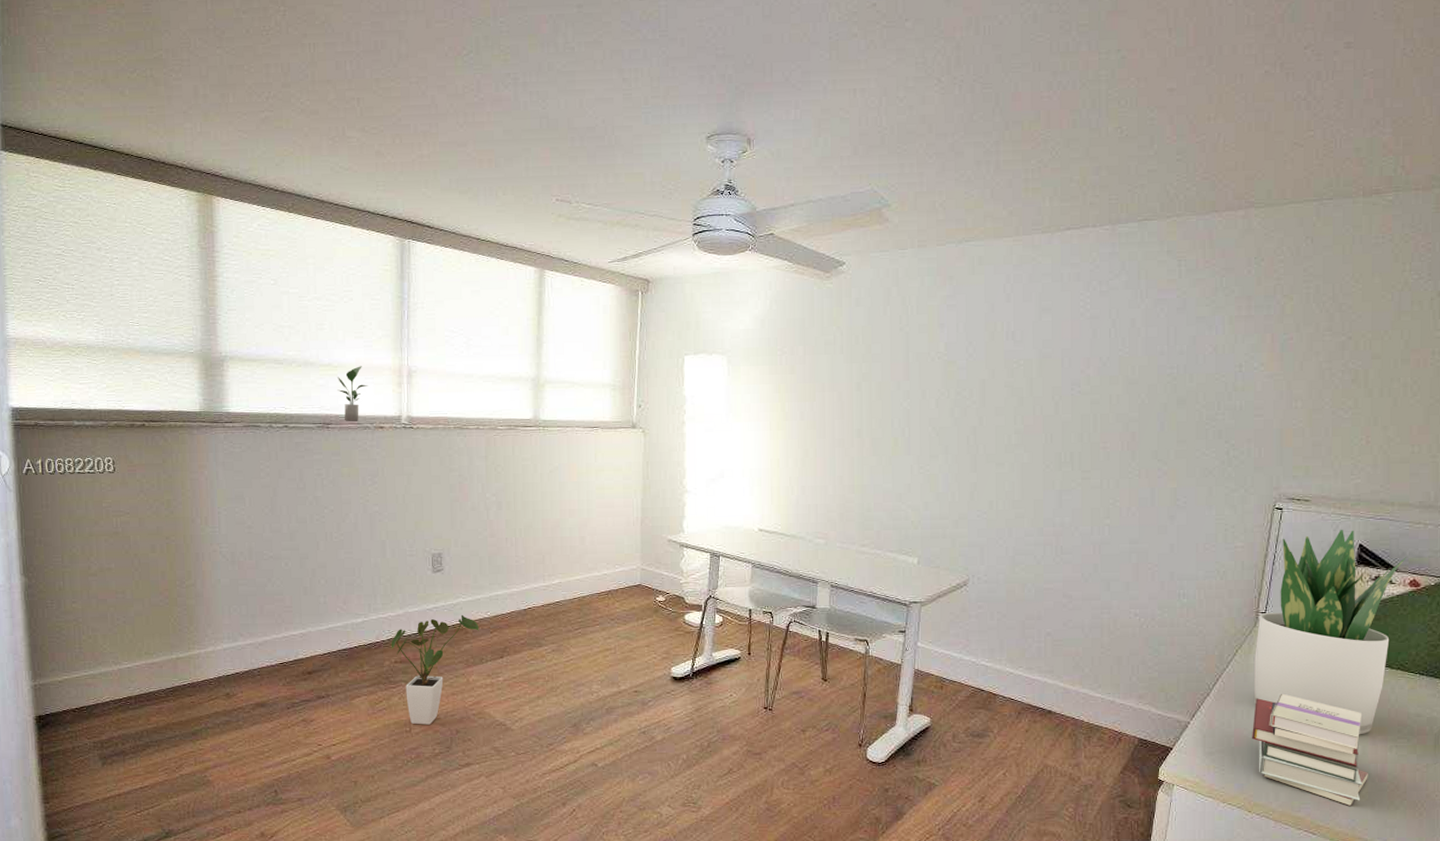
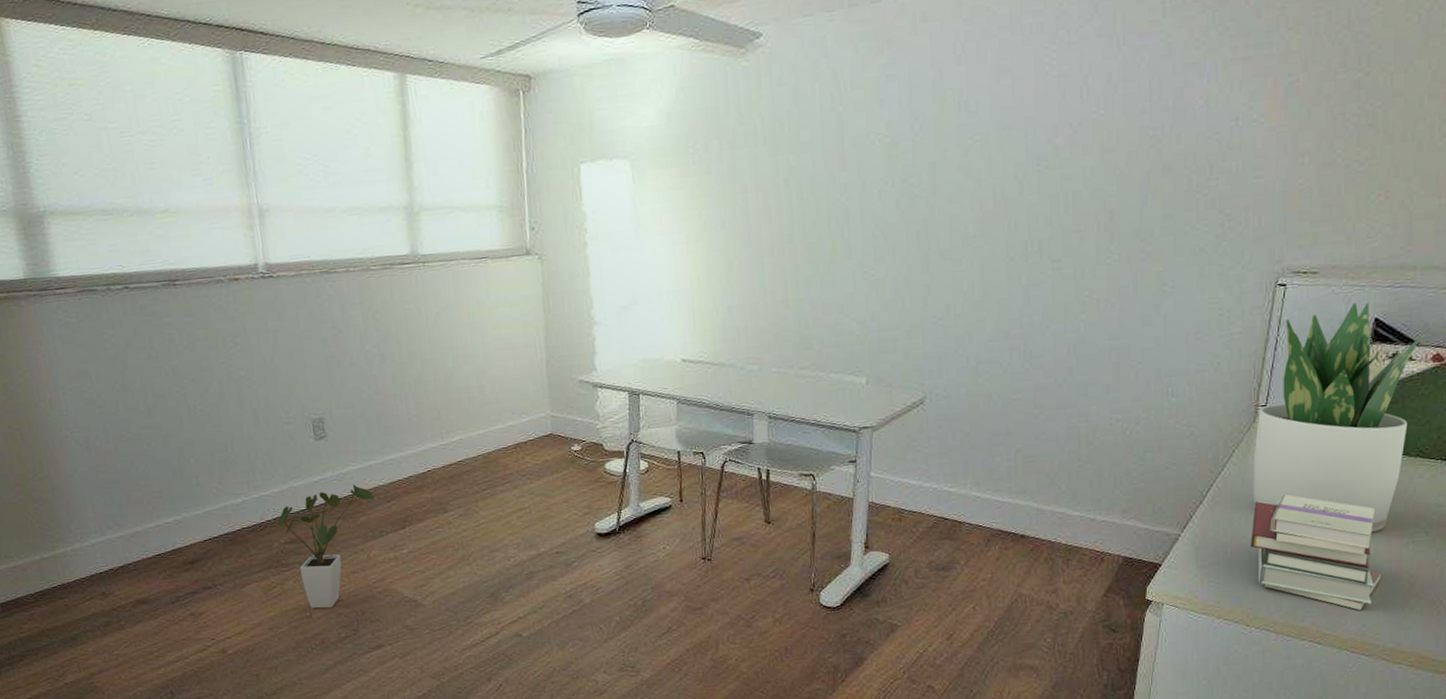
potted plant: present [337,366,368,422] -> none [178,209,215,276]

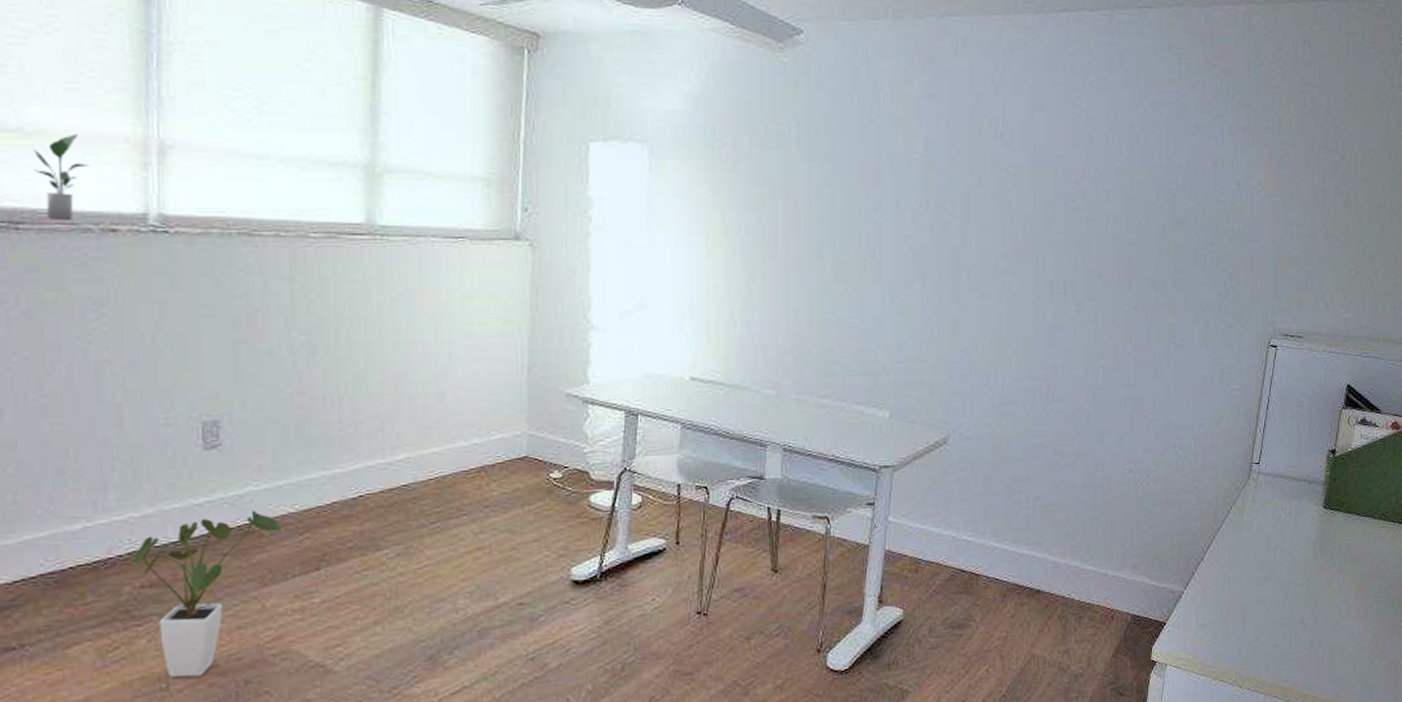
potted plant: none [178,209,215,276] -> present [33,134,90,221]
books: present [1251,494,1381,610] -> none [1244,552,1351,670]
planter: present [1252,303,1431,533] -> none [1246,369,1390,593]

